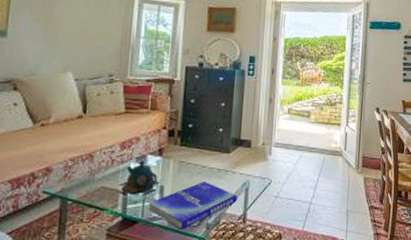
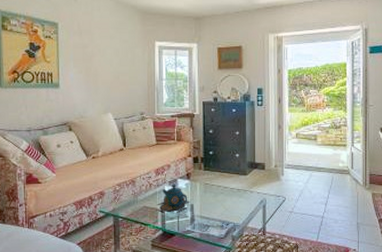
book: present [148,182,237,230] -> none [182,200,256,241]

